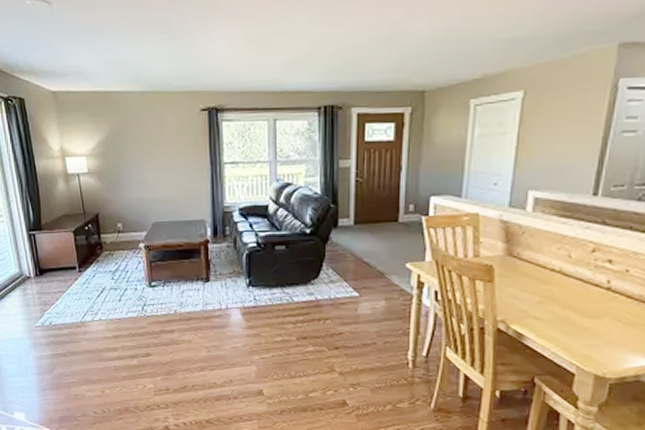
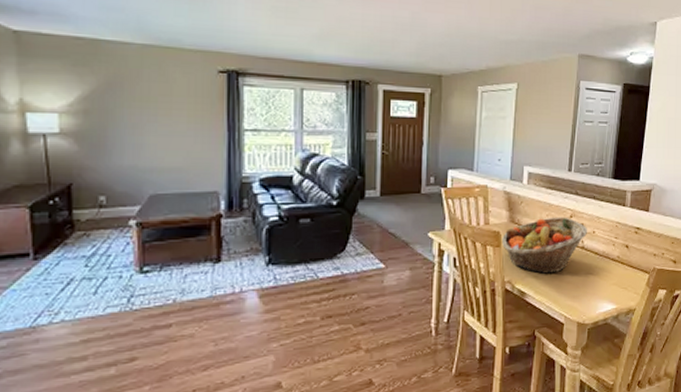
fruit basket: none [494,250,619,316] -> present [501,217,588,274]

